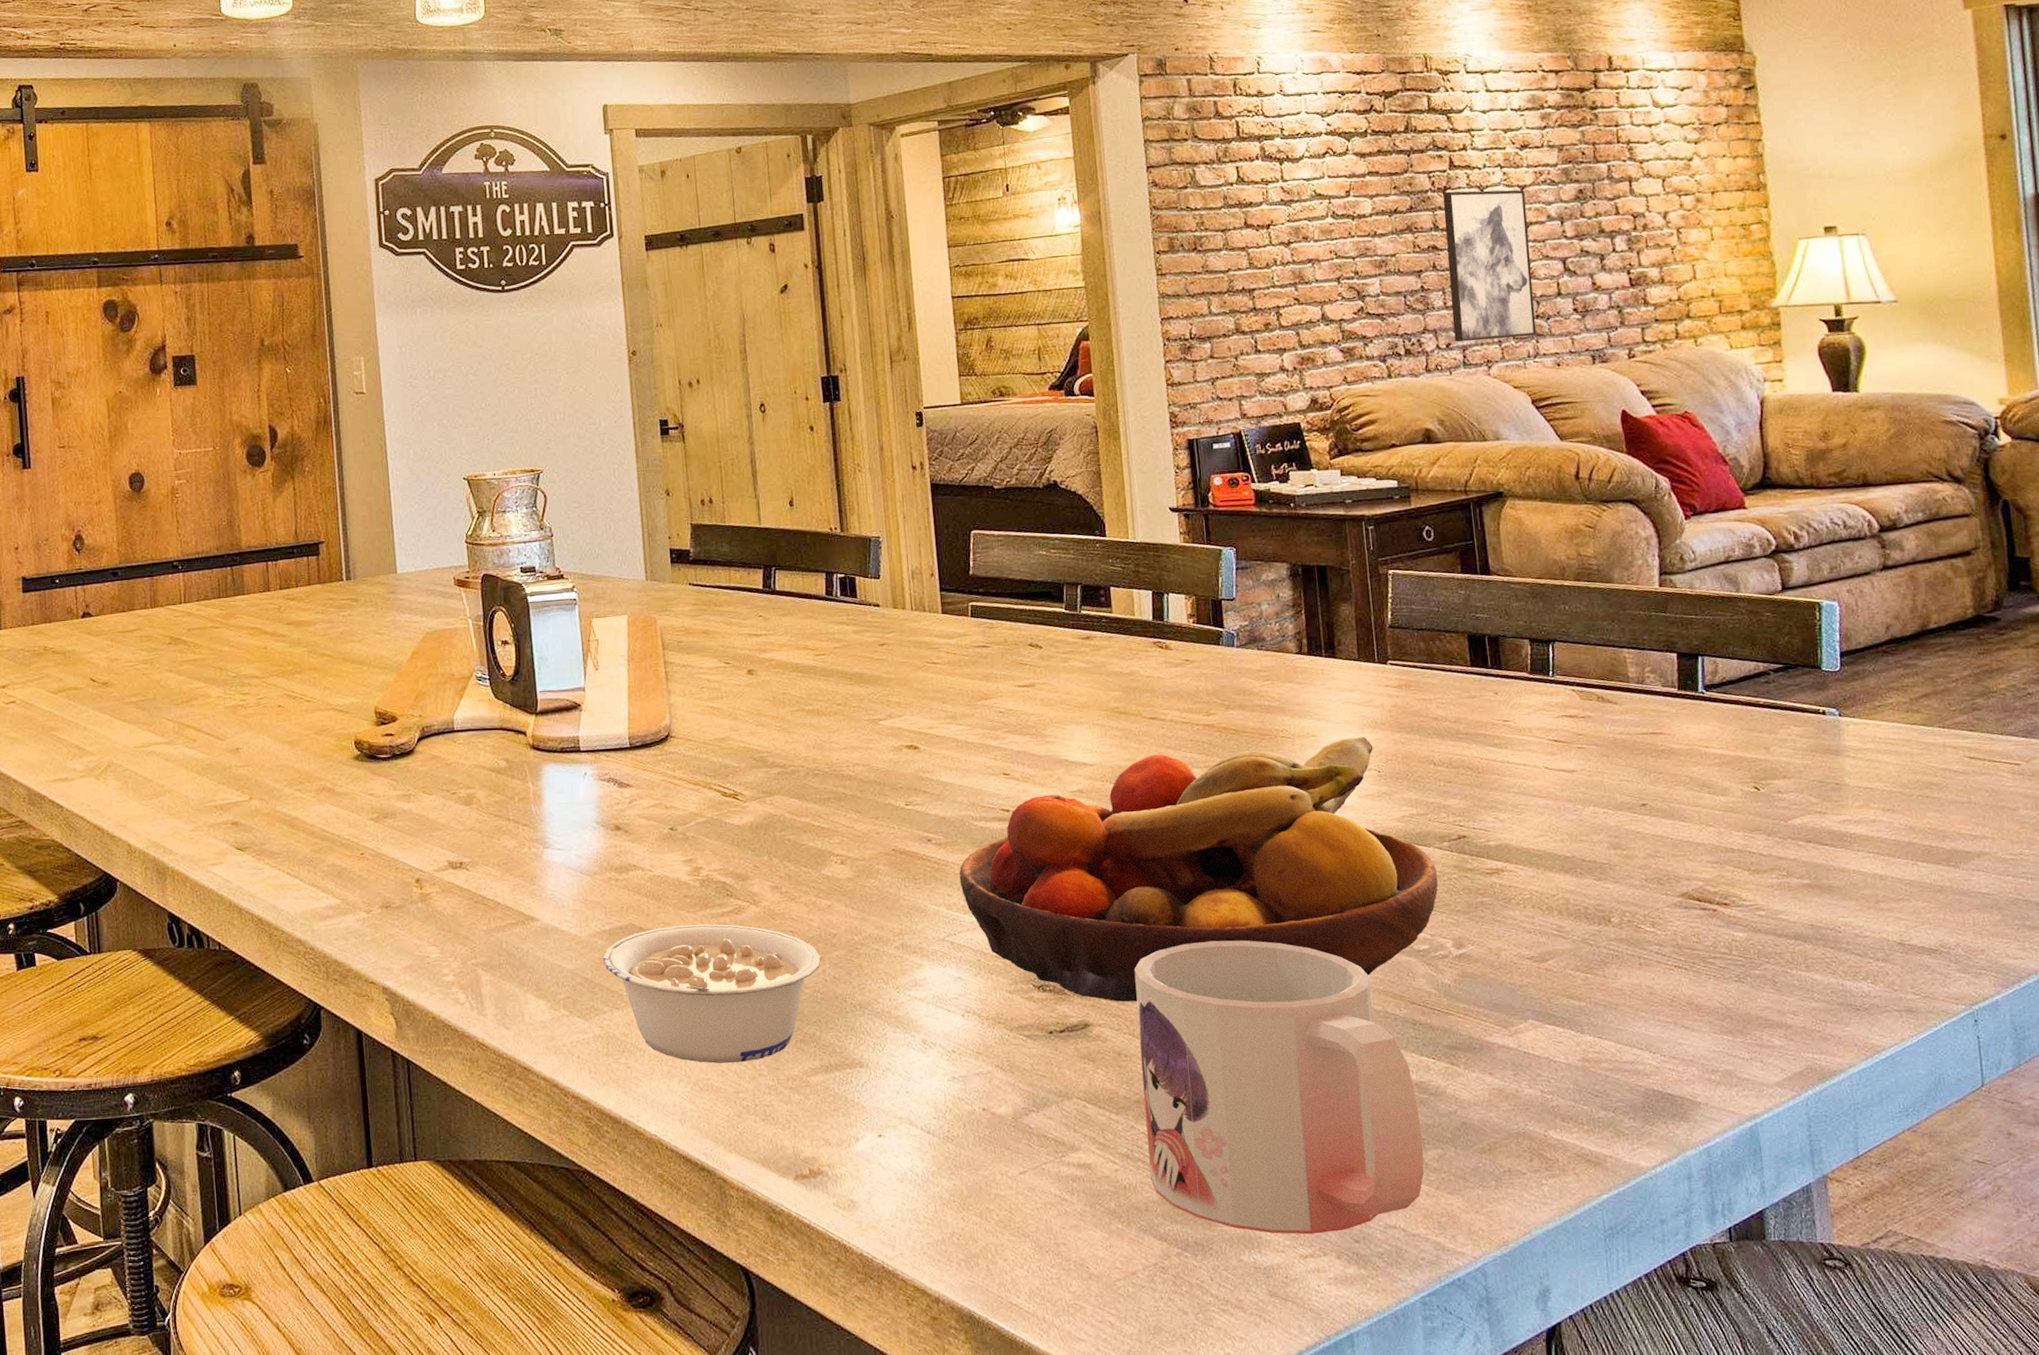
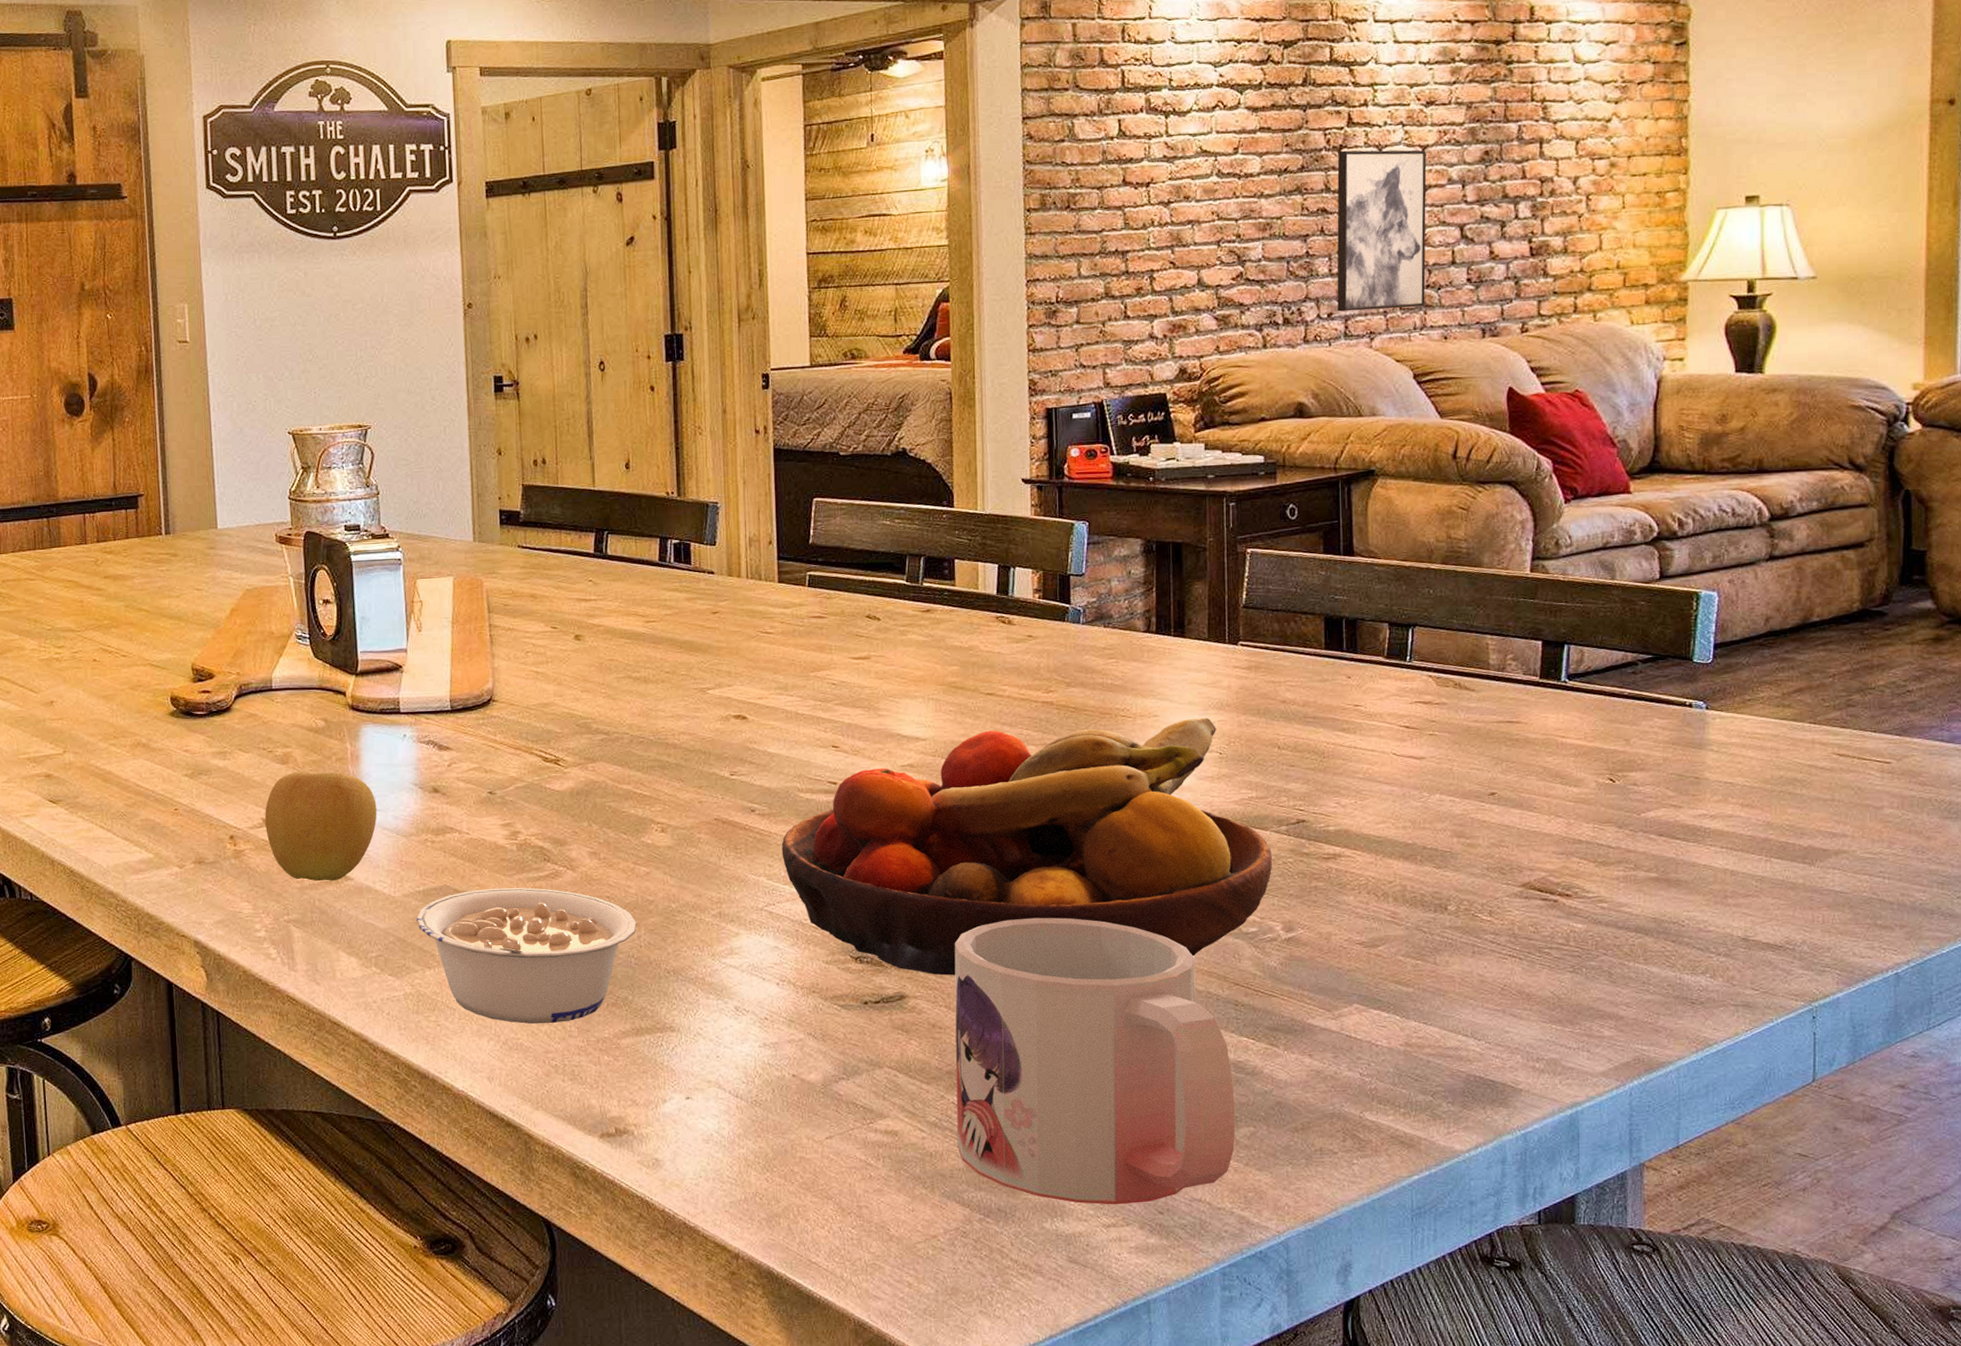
apple: none [450,812,561,923] -> present [265,771,377,881]

